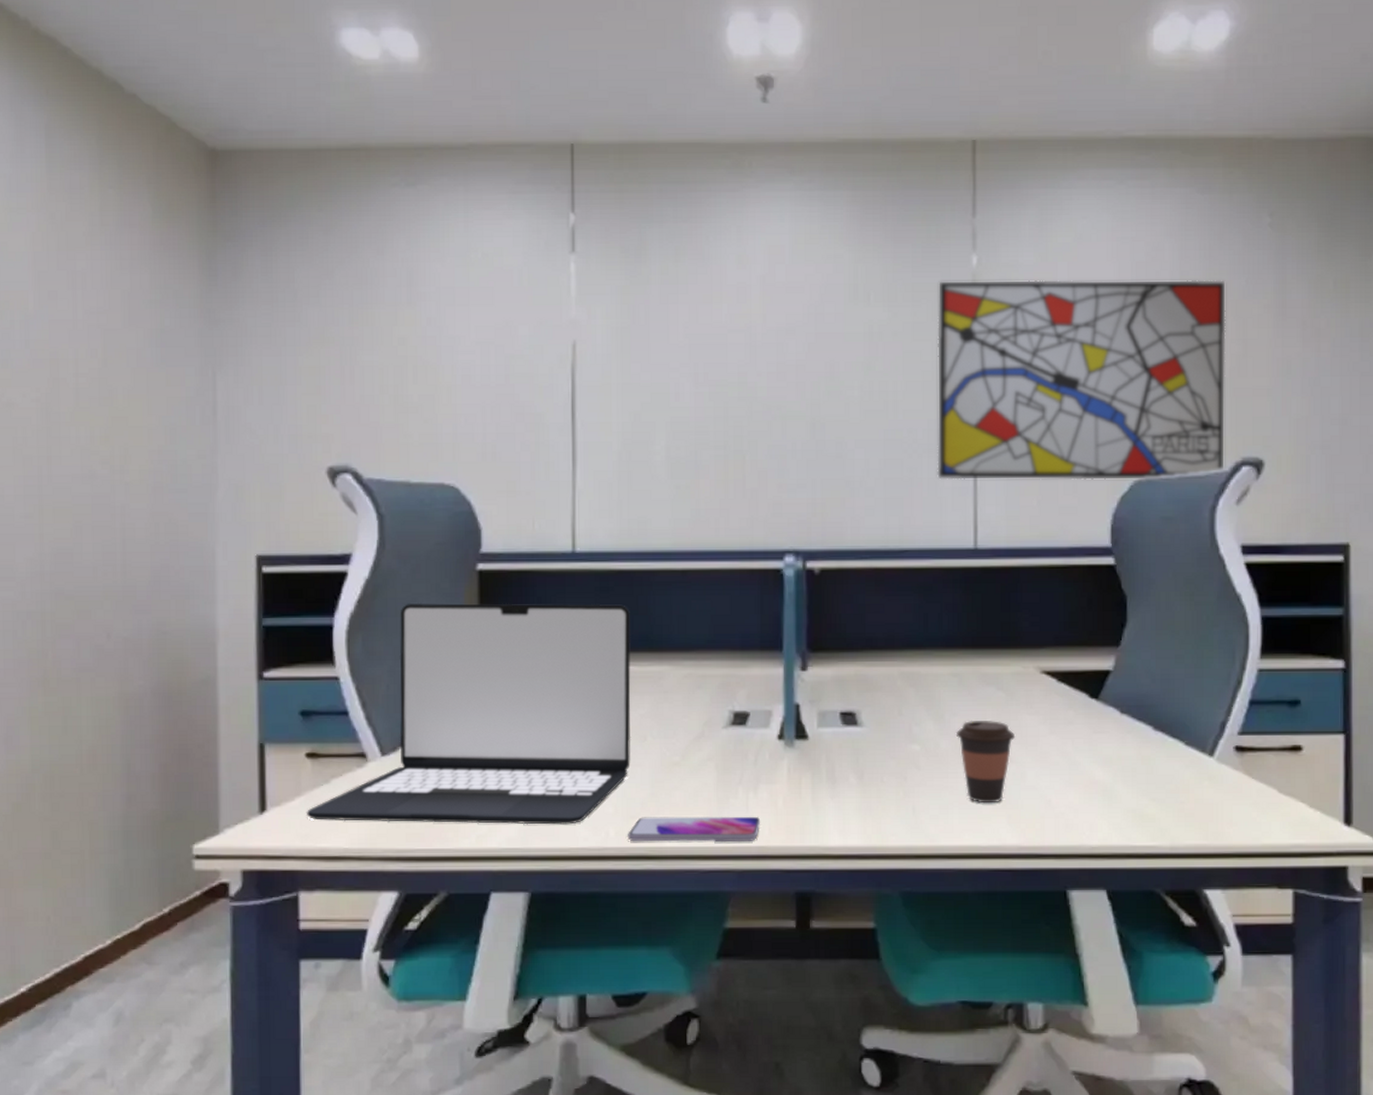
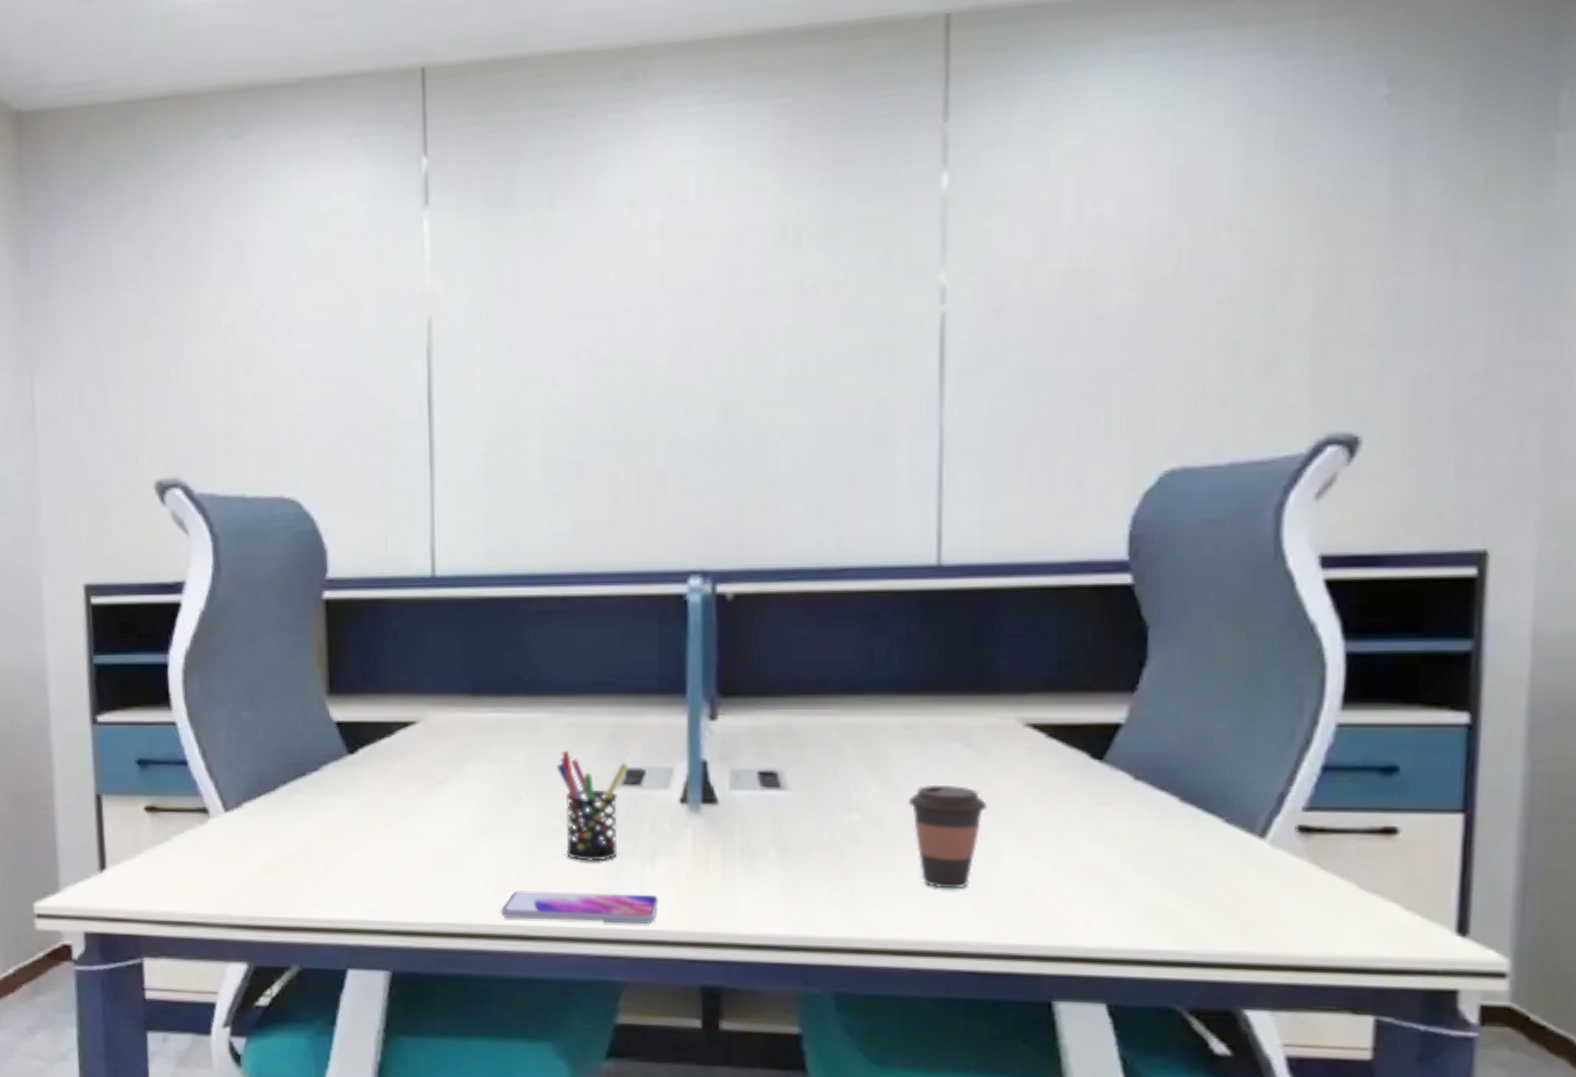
laptop: present [306,602,631,825] -> none [147,637,504,896]
pen holder: none [676,697,736,790] -> present [556,750,629,861]
wall art: present [937,279,1226,481] -> none [889,183,1312,476]

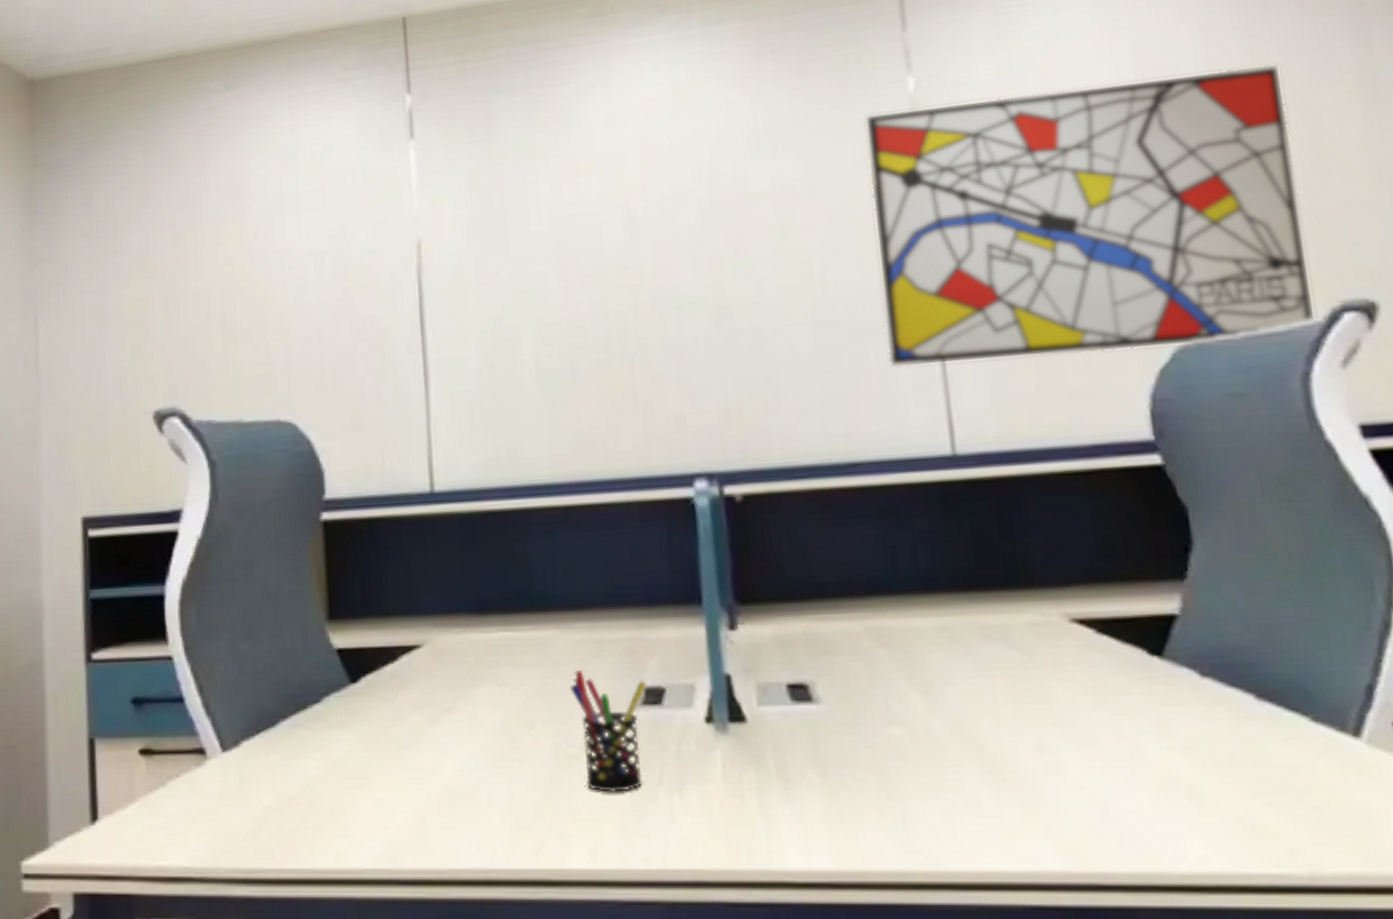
smartphone: present [501,890,659,924] -> none [520,828,693,862]
wall art: none [889,183,1312,476] -> present [864,64,1315,367]
coffee cup: present [907,785,988,889] -> none [953,691,1043,810]

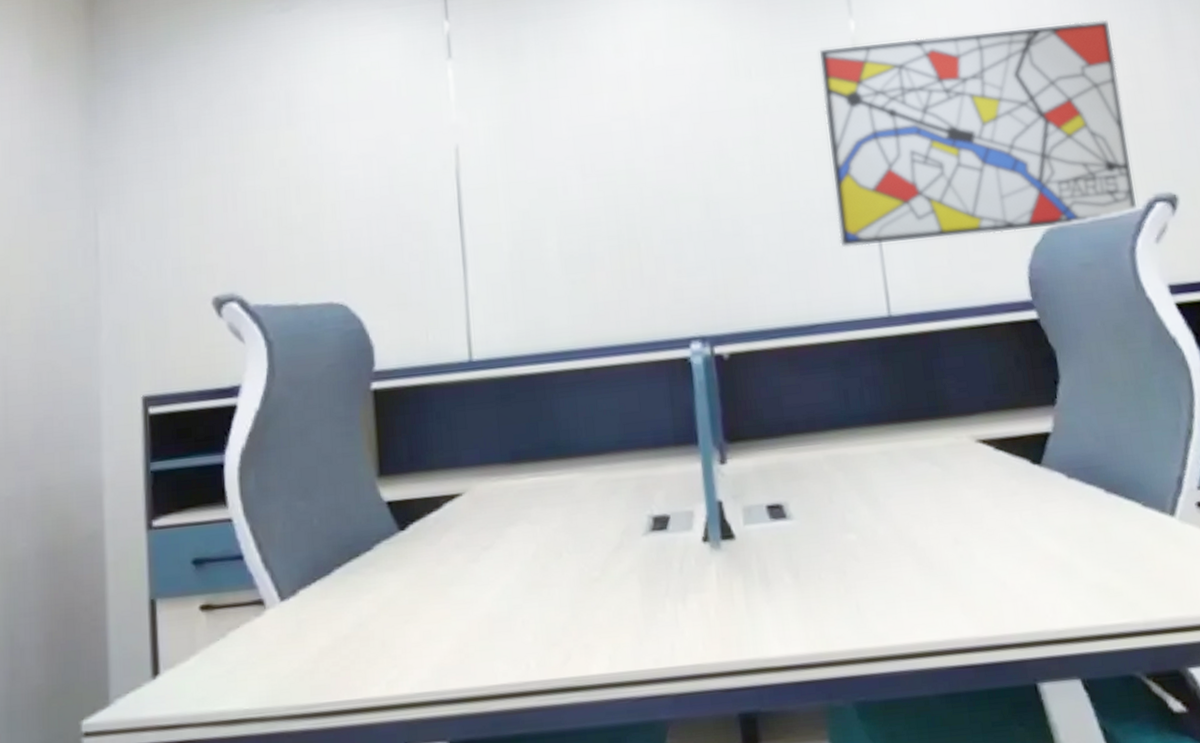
pen holder: present [569,669,647,793] -> none [591,504,655,607]

